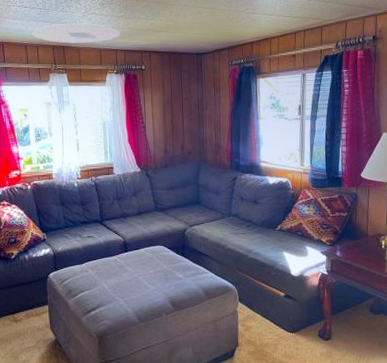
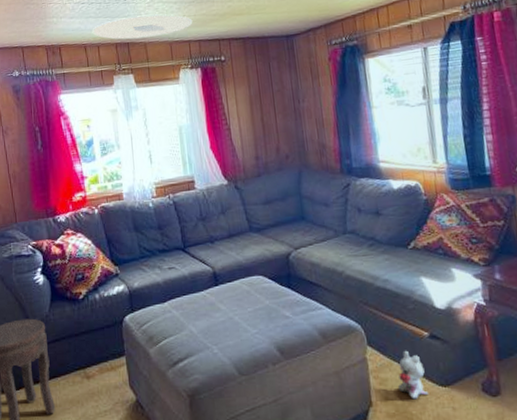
plush toy: none [258,306,280,342] -> present [397,350,429,400]

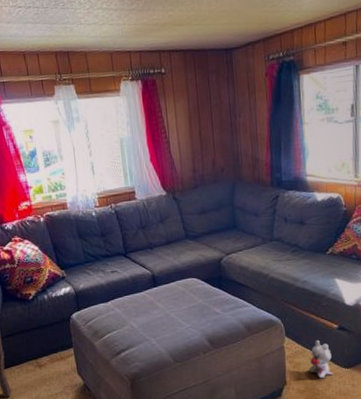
ceiling light: present [92,14,193,40] -> none [30,21,134,48]

